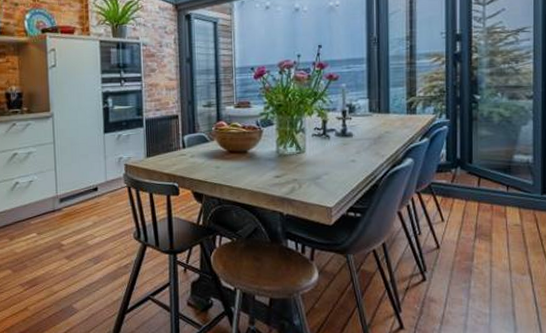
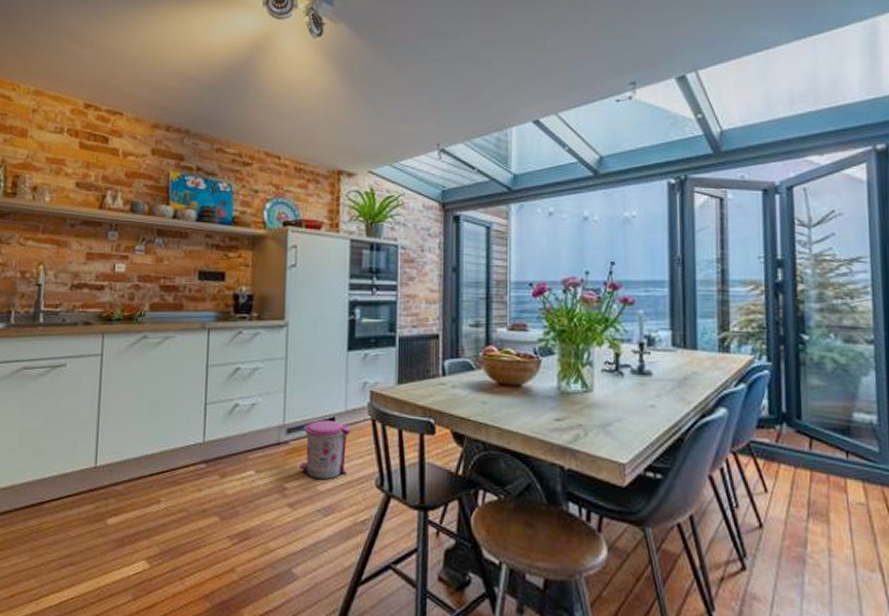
trash can: none [72,190,111,237] -> present [300,420,351,480]

